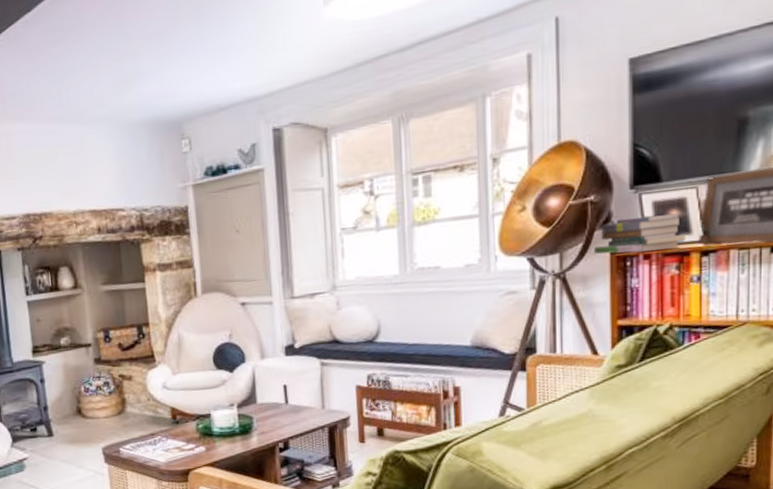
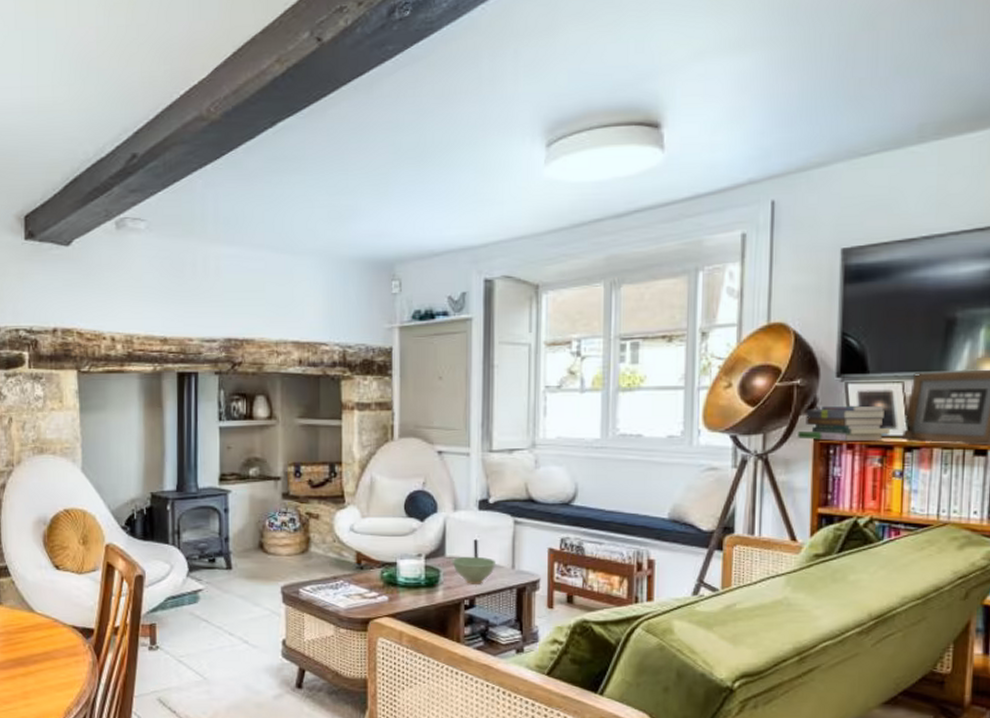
bowl: none [263,400,307,428] -> present [452,556,497,584]

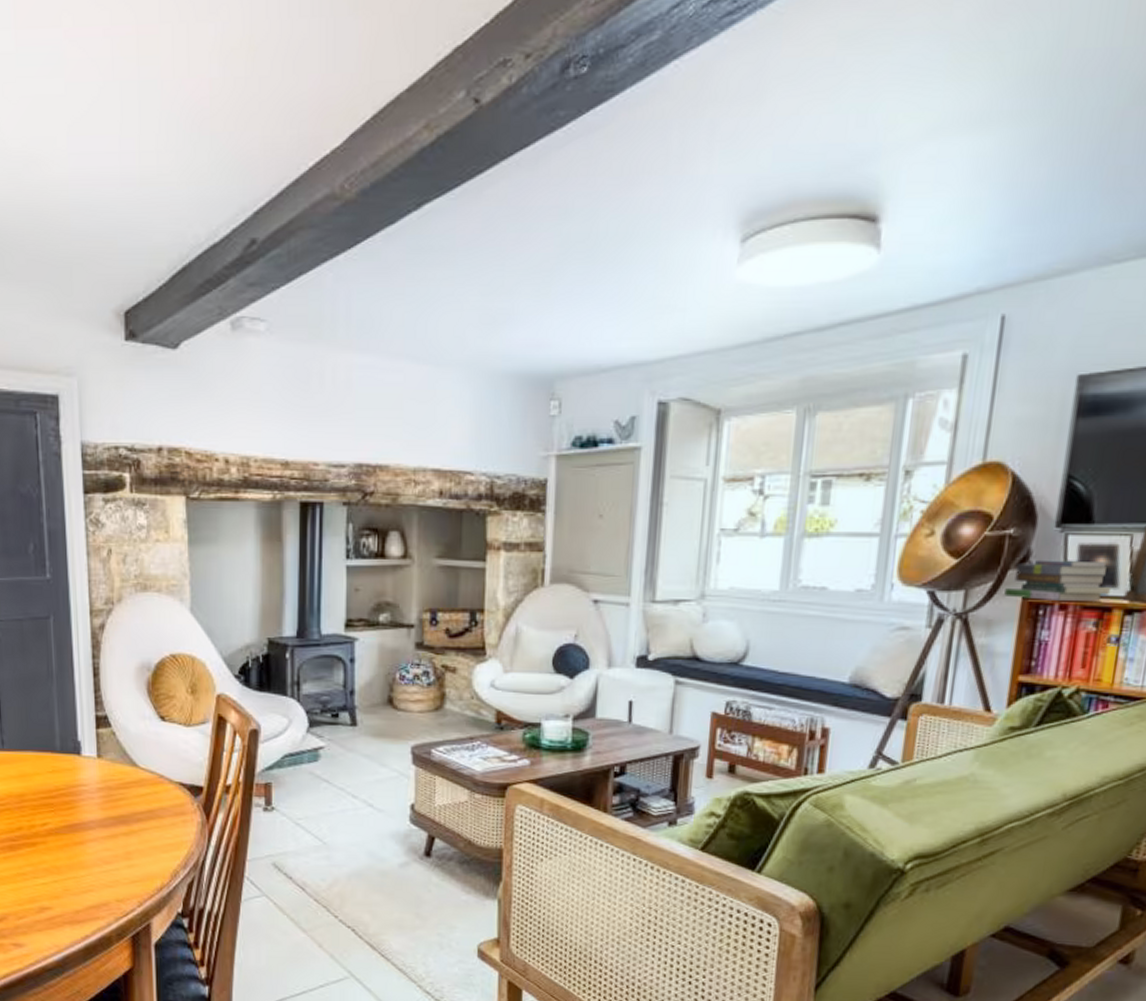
bowl: present [452,556,497,584] -> none [602,718,653,750]

